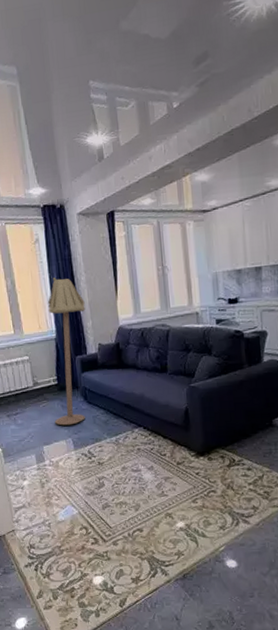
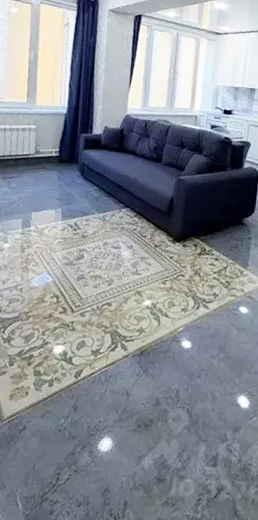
floor lamp: present [47,278,85,426] -> none [48,60,100,197]

